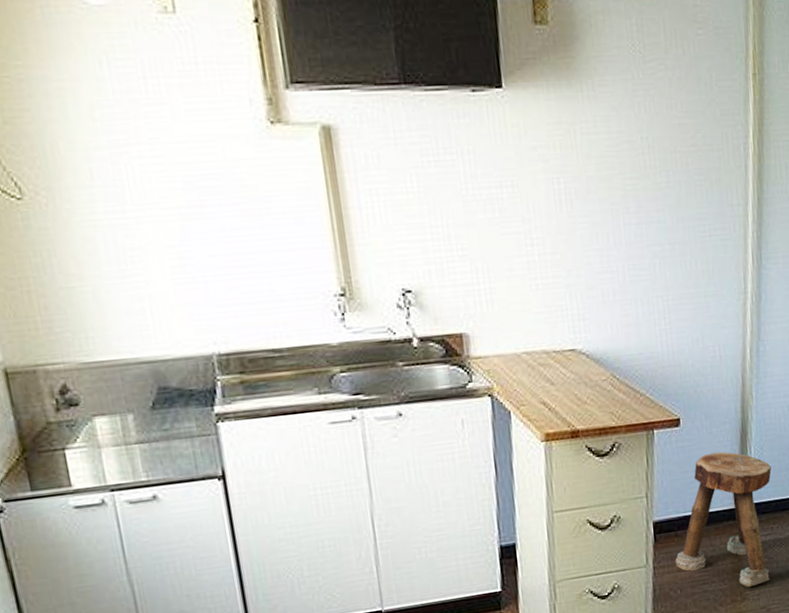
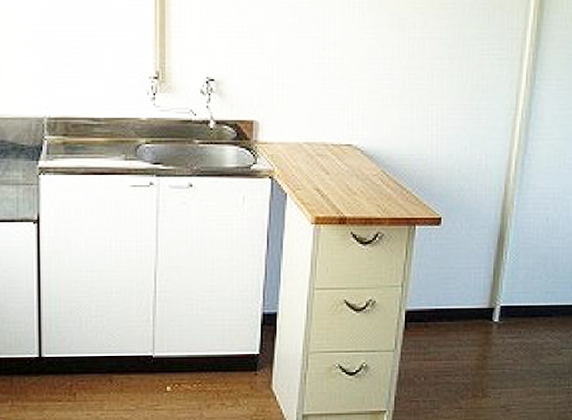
stool: present [675,451,772,588] -> none [423,253,525,386]

